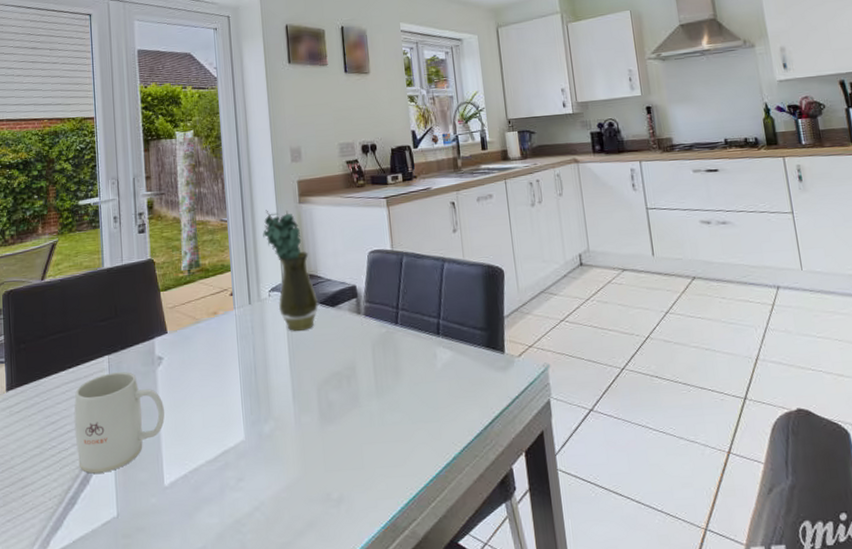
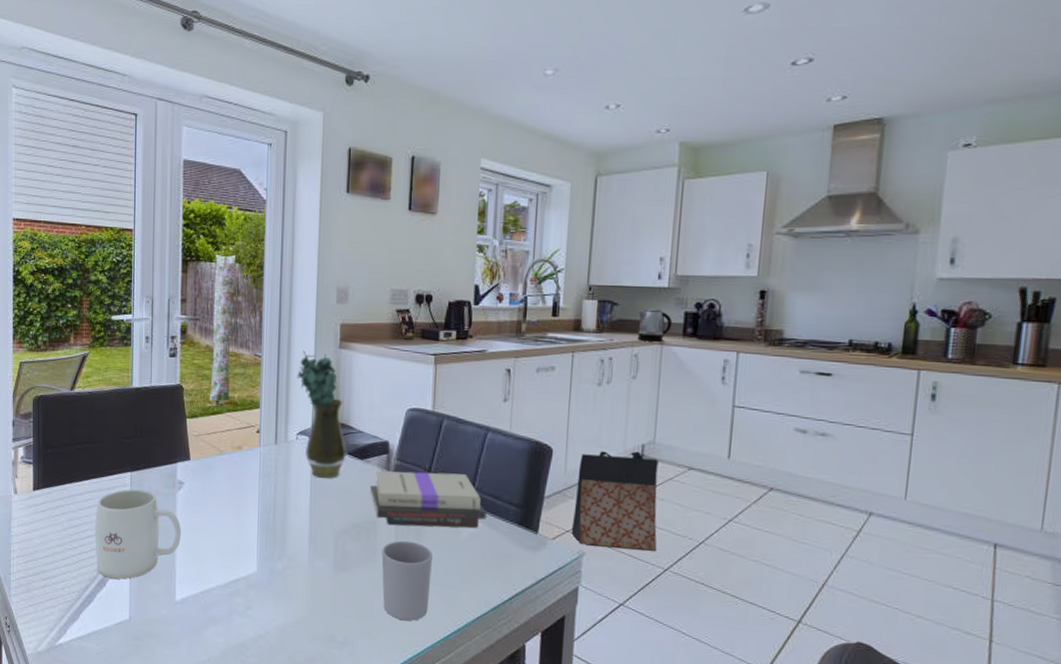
books: none [344,306,456,368] -> present [369,470,487,528]
mug: none [364,381,416,465] -> present [381,540,432,621]
bag: none [529,261,611,358] -> present [571,451,658,551]
kettle: none [553,132,583,162] -> present [637,308,673,342]

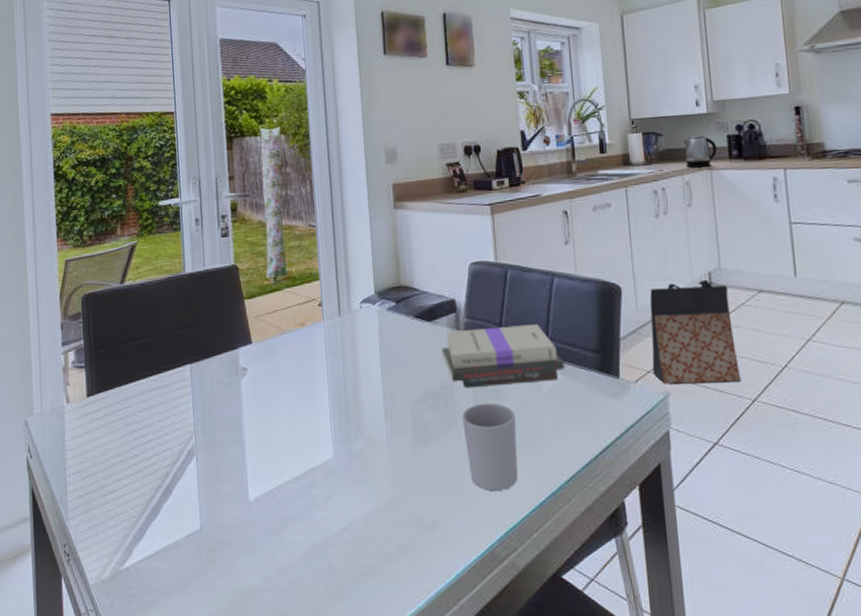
mug: present [95,489,181,579] -> none [155,382,249,485]
vase: present [297,350,346,478] -> none [354,215,414,346]

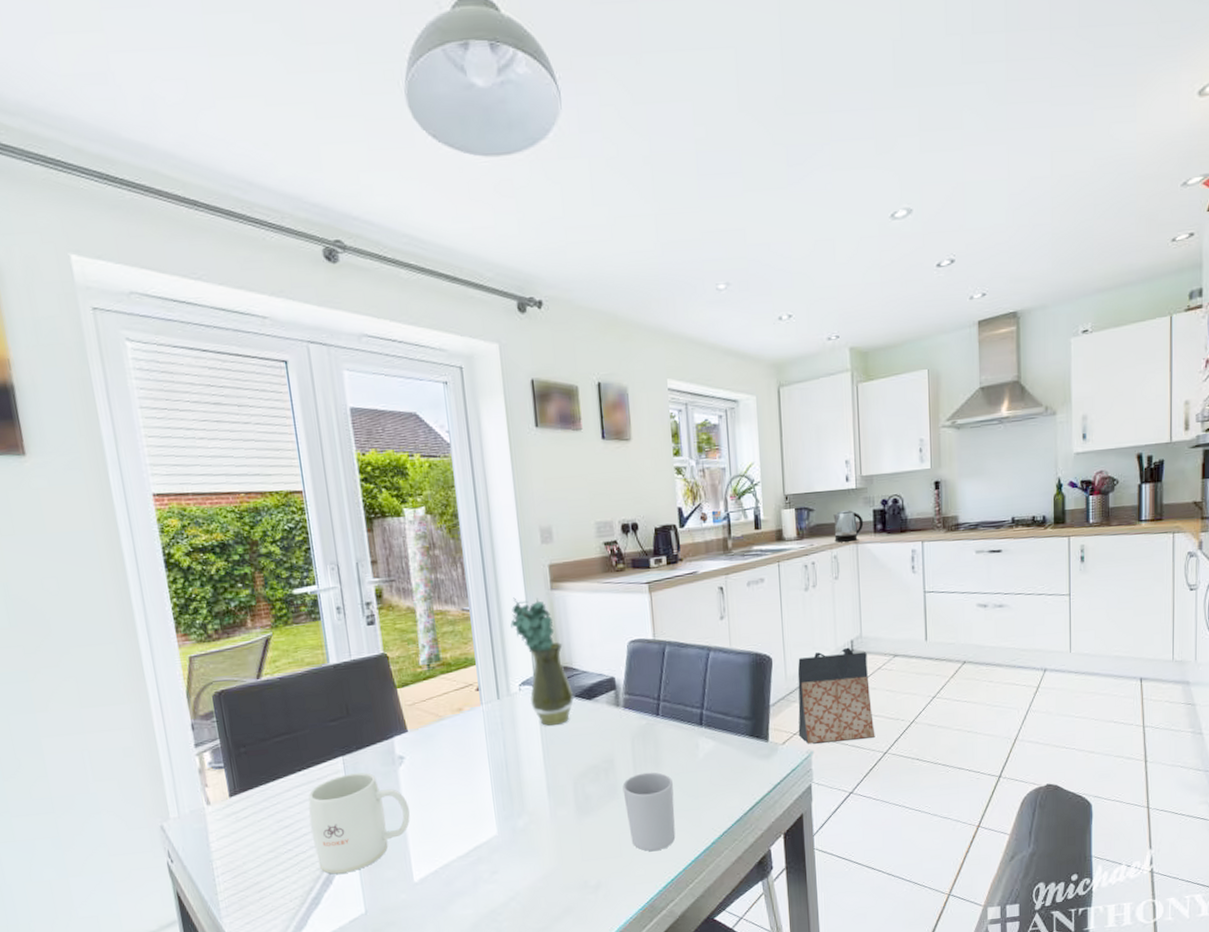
mug: none [155,382,249,485] -> present [308,772,410,874]
vase: none [354,215,414,346] -> present [510,597,574,726]
books: present [441,324,565,389] -> none [601,697,719,761]

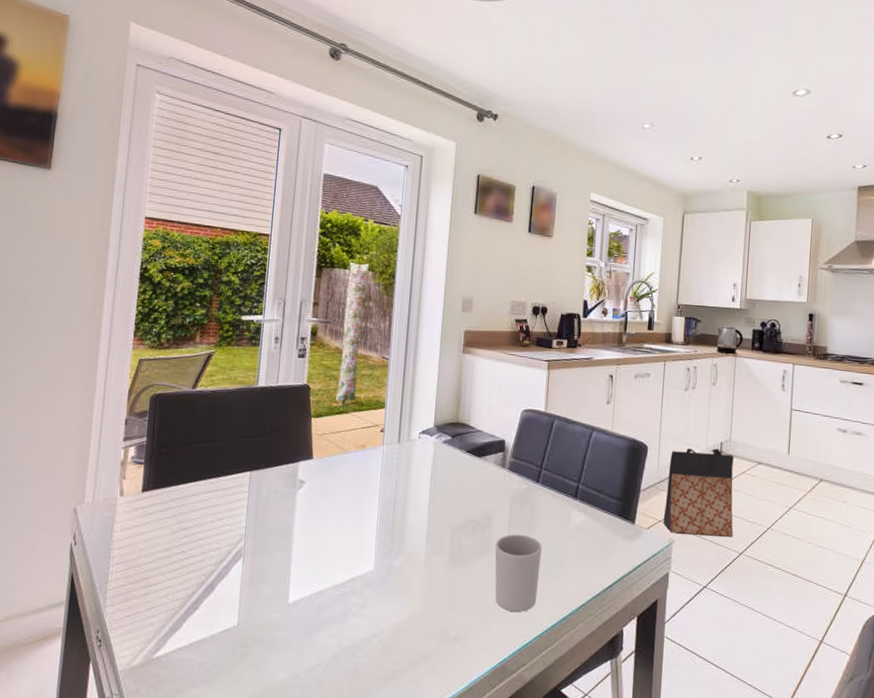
mug: present [308,772,410,874] -> none [205,489,299,583]
vase: present [510,597,574,726] -> none [422,354,466,475]

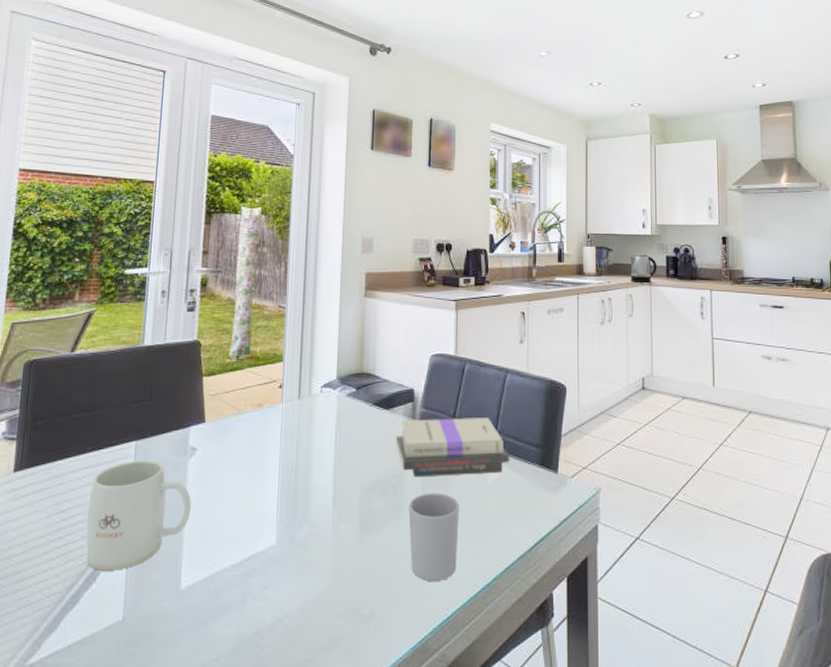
mug: none [205,489,299,583] -> present [86,461,191,571]
books: none [485,467,591,521] -> present [395,418,510,478]
bag: present [663,448,734,537] -> none [588,384,663,481]

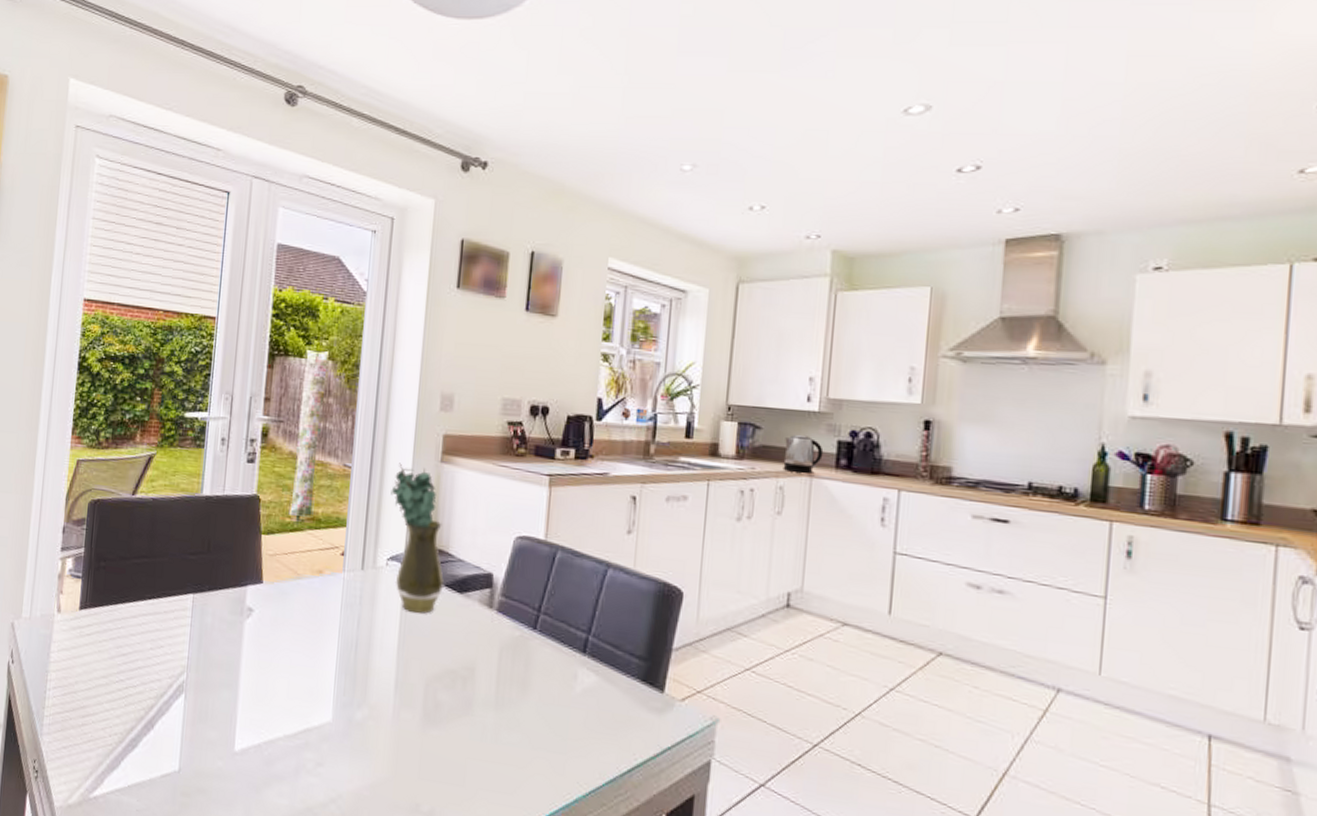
mug: present [86,461,191,571] -> none [145,613,247,722]
vase: none [322,300,372,432] -> present [391,463,444,613]
books: present [395,418,510,478] -> none [467,607,604,682]
mug: present [408,492,459,582] -> none [478,692,539,792]

